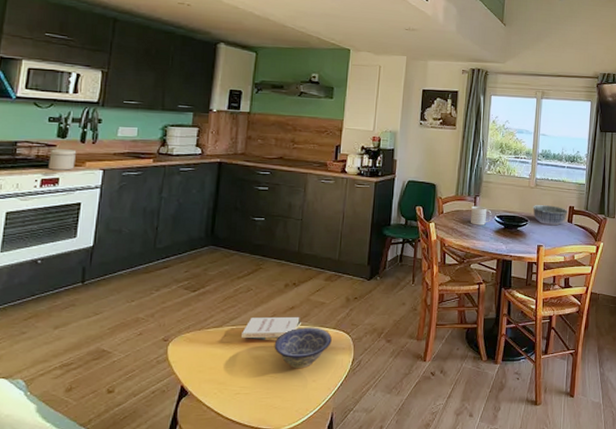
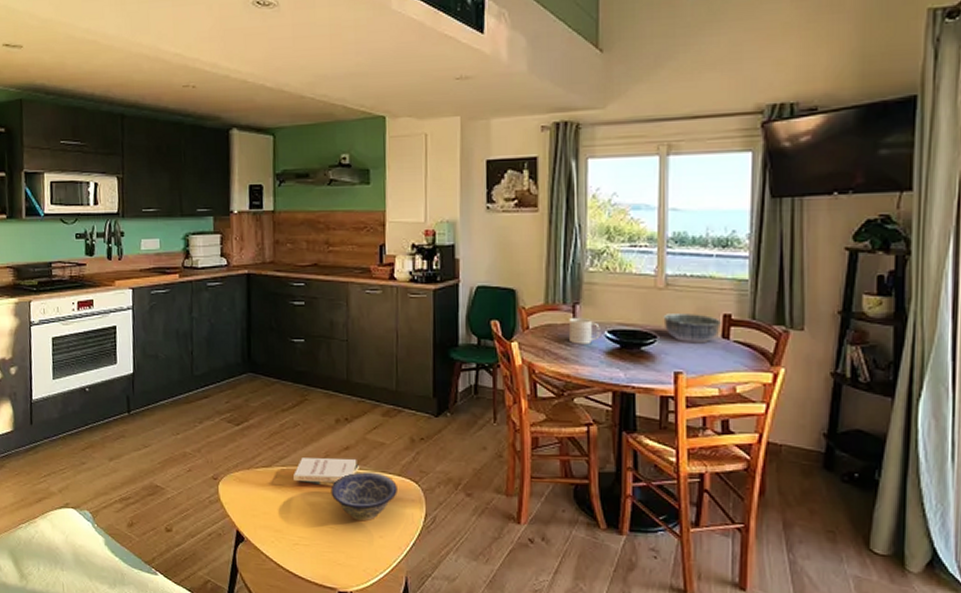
jar: present [48,149,77,170] -> none [81,268,106,291]

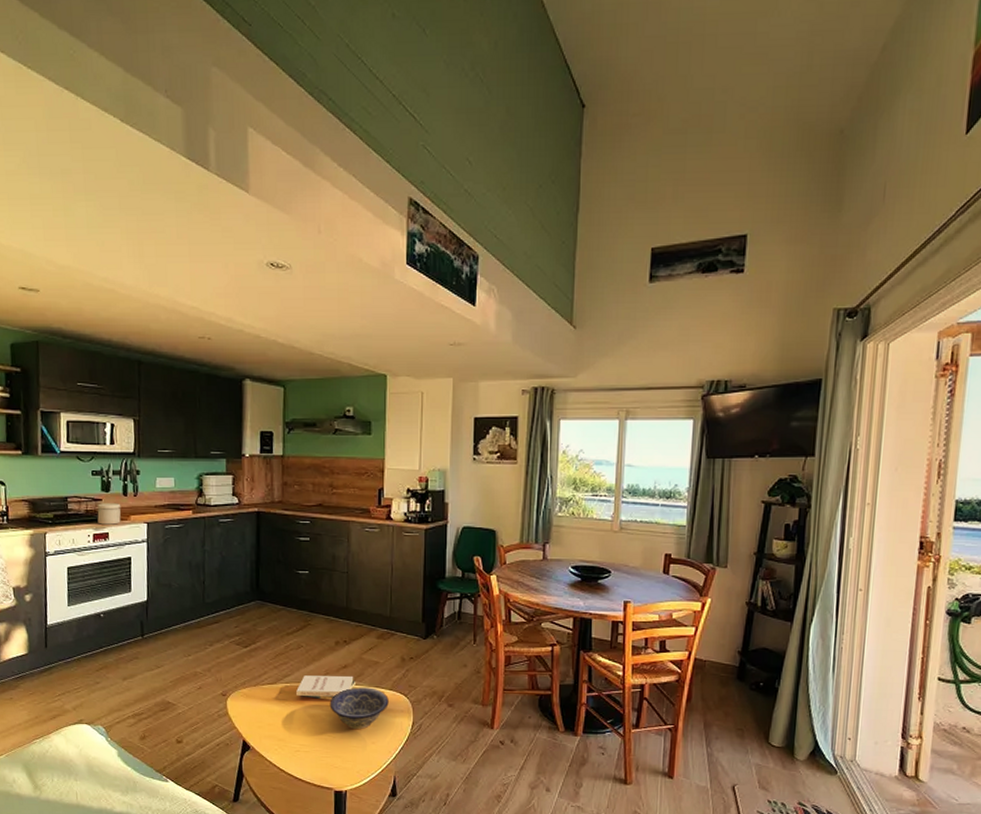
jar: none [81,268,106,291] -> present [97,503,121,525]
mug: present [568,317,600,345] -> none [538,554,565,578]
bowl: present [663,314,722,344] -> none [616,553,664,578]

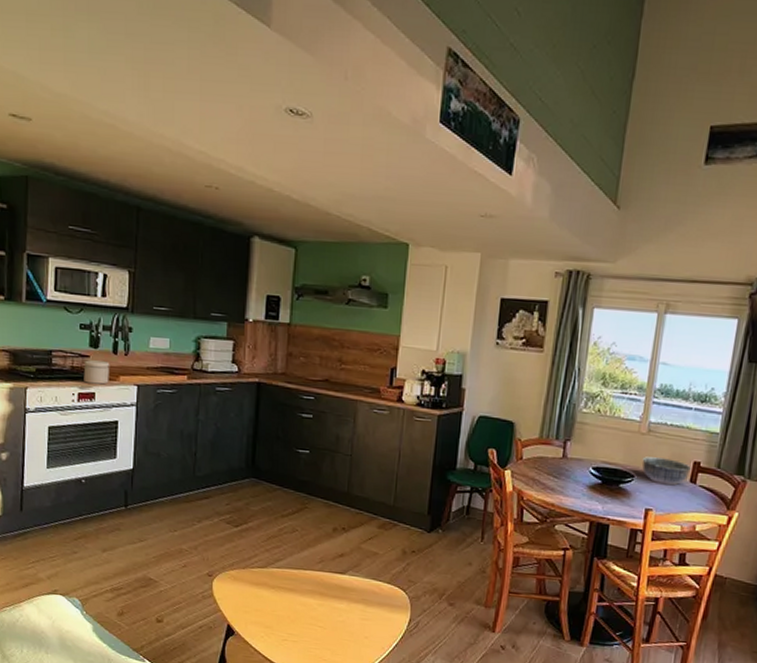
books: present [295,675,355,700] -> none [286,561,352,590]
decorative bowl: present [329,687,389,730] -> none [322,577,386,623]
bowl: none [616,553,664,578] -> present [641,456,692,486]

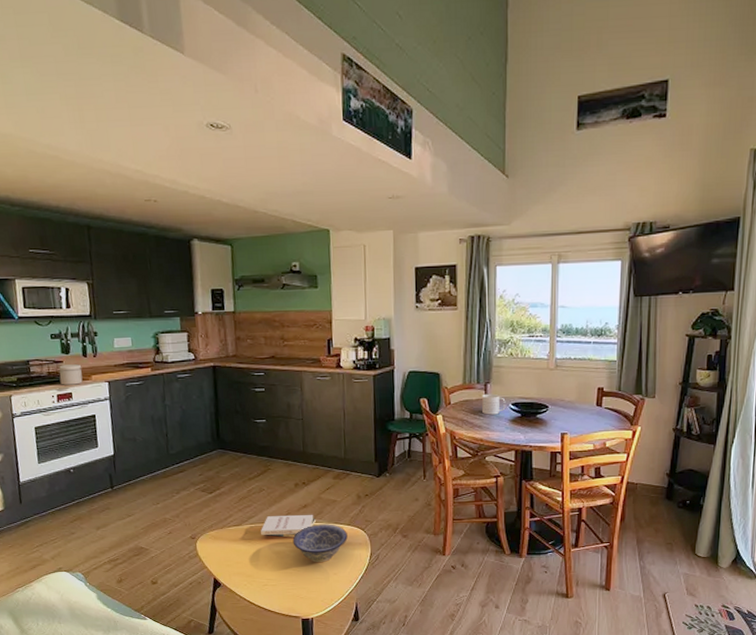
books: none [286,561,352,590] -> present [260,514,316,538]
decorative bowl: none [322,577,386,623] -> present [292,524,348,563]
mug: none [556,452,586,478] -> present [481,393,506,415]
bowl: present [641,456,692,486] -> none [553,388,597,411]

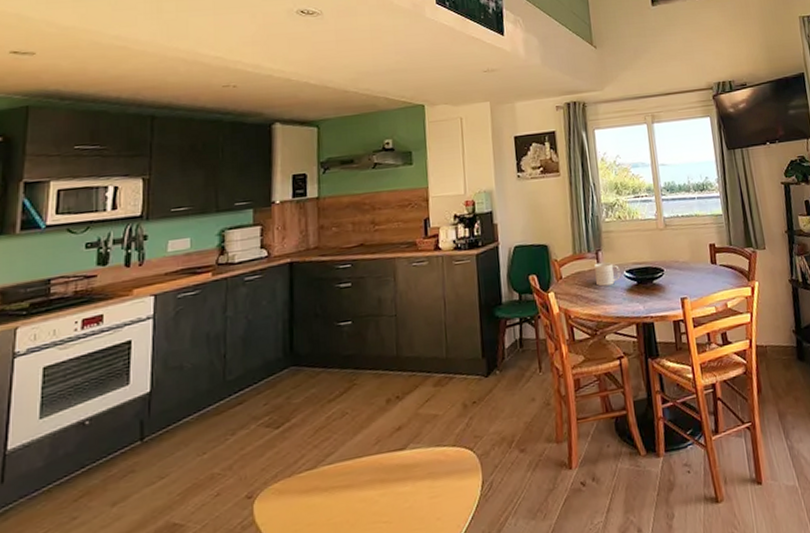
jar: present [59,364,83,385] -> none [89,277,122,306]
books: present [260,514,316,538] -> none [340,437,413,478]
decorative bowl: present [292,524,348,563] -> none [383,448,453,507]

